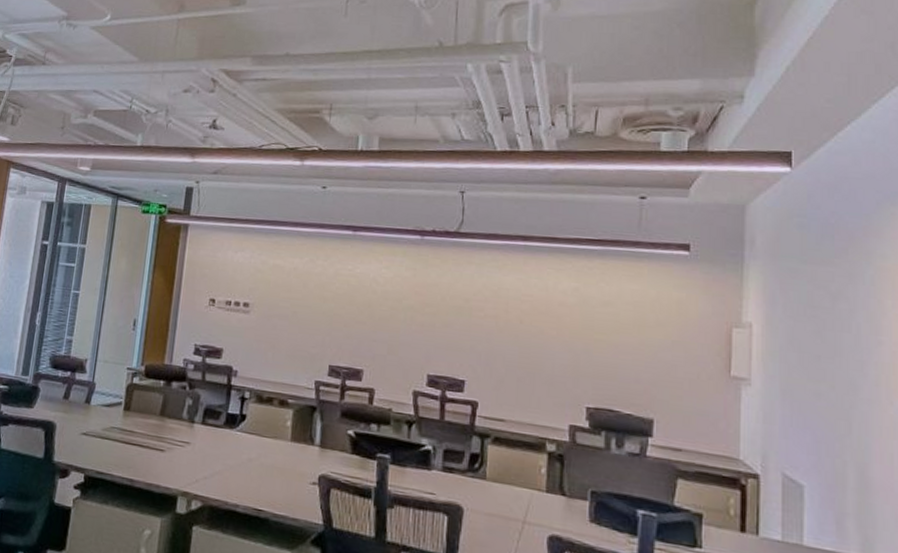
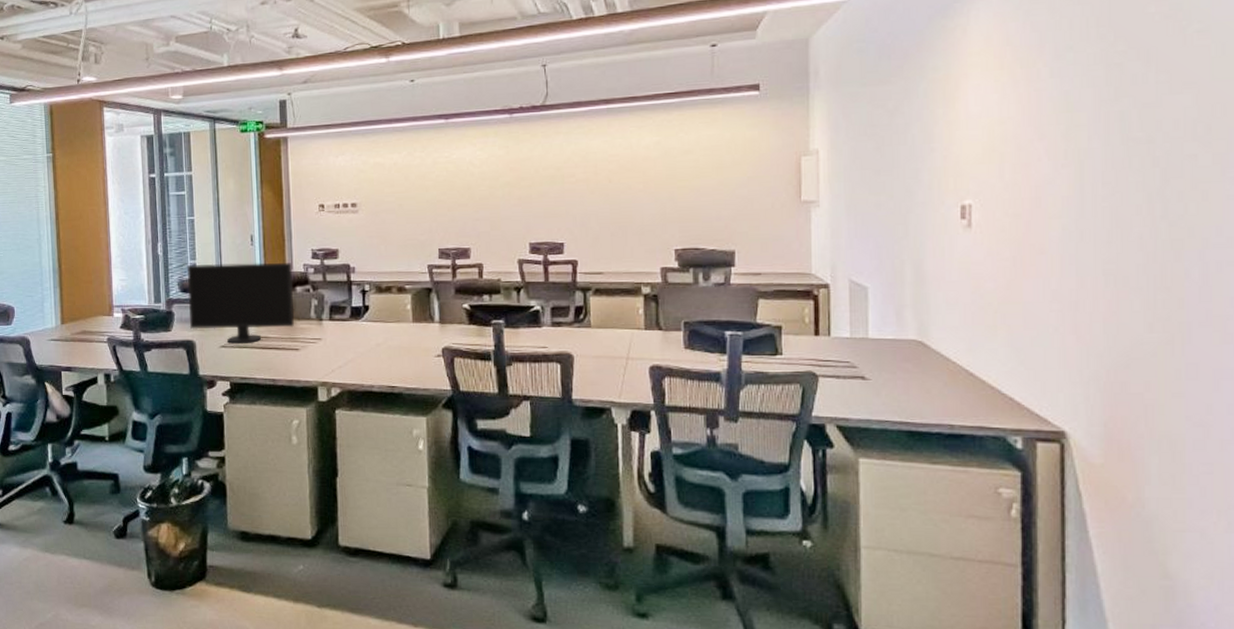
monitor: none [54,341,171,437] -> present [187,262,294,344]

